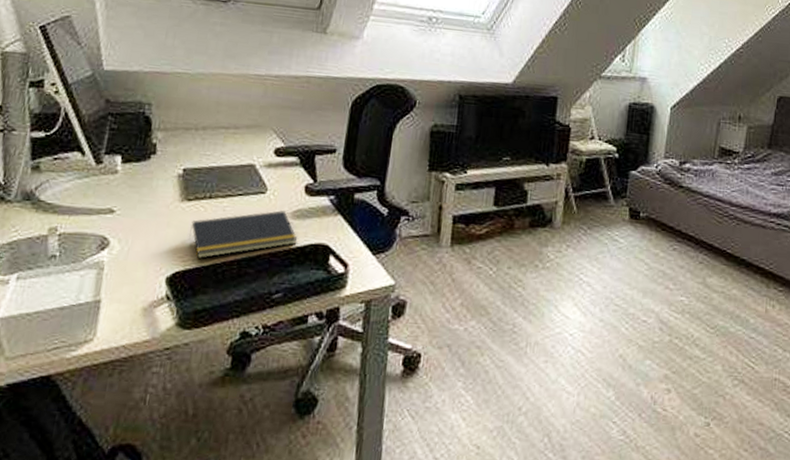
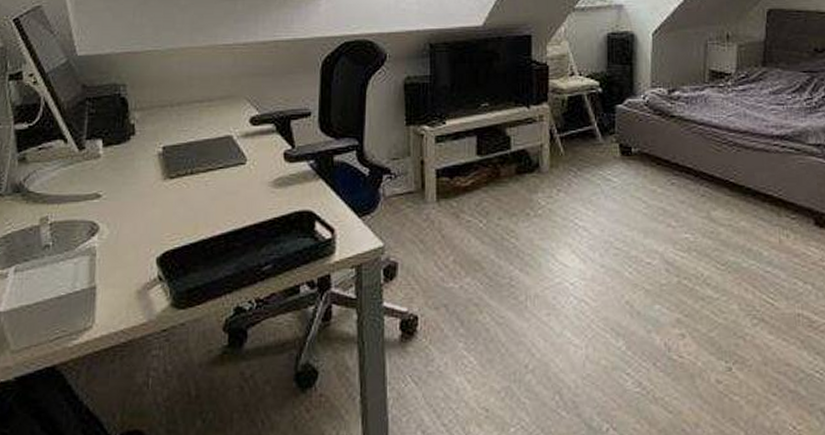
notepad: present [189,210,297,258] -> none [175,180,281,236]

